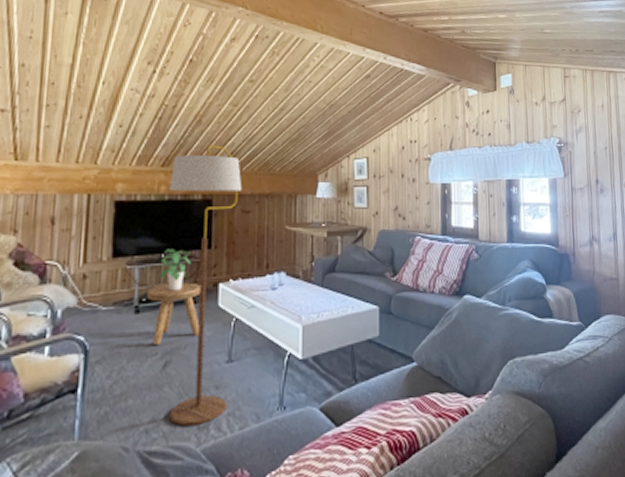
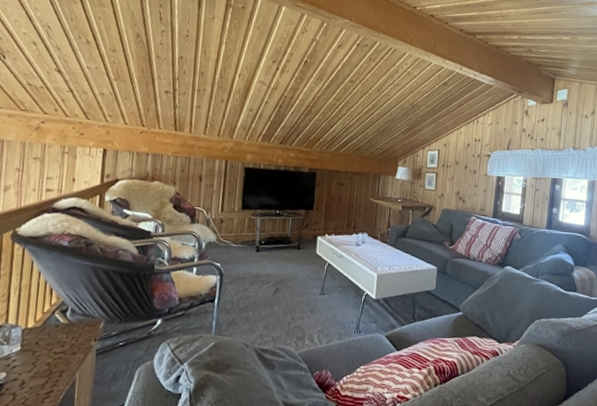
stool: present [146,282,201,345] -> none [264,232,305,276]
potted plant: present [159,249,192,291] -> none [275,207,299,239]
floor lamp: present [168,145,243,426] -> none [276,130,339,336]

